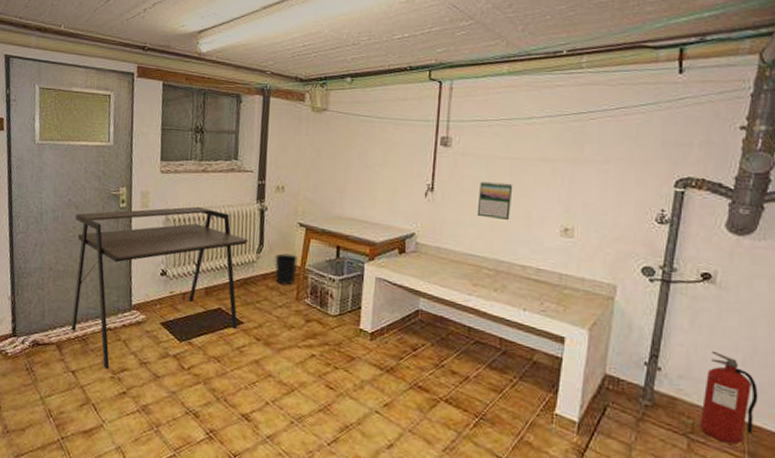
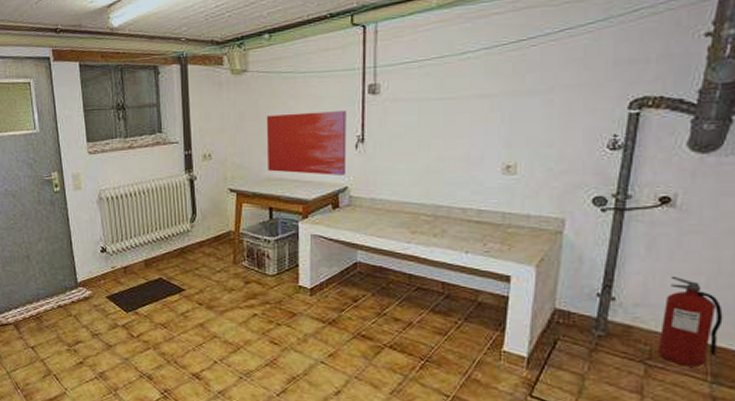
desk: present [70,206,249,370] -> none [14,183,181,343]
wastebasket: present [274,253,298,285] -> none [209,220,231,250]
wall art: none [339,155,419,221] -> present [266,111,347,175]
calendar: present [477,181,513,221] -> none [411,125,449,164]

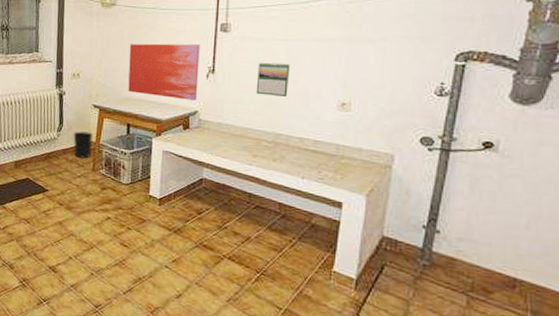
wastebasket: none [209,220,231,250] -> present [73,131,93,158]
calendar: none [411,125,449,164] -> present [256,62,291,98]
fire extinguisher: present [658,275,723,367] -> none [480,215,543,303]

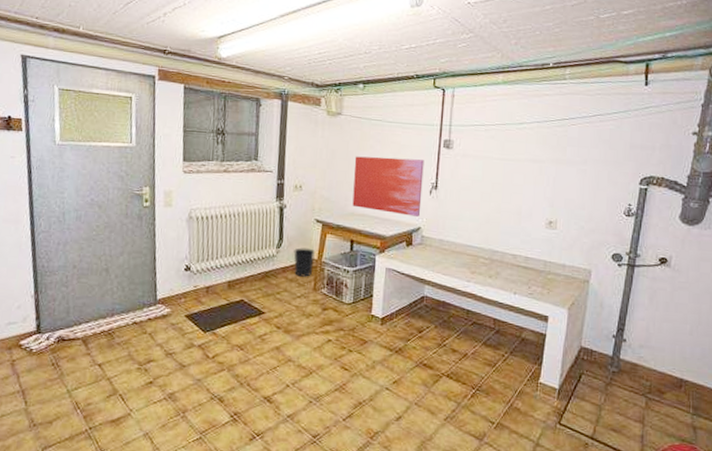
calendar: present [256,62,291,98] -> none [475,180,506,215]

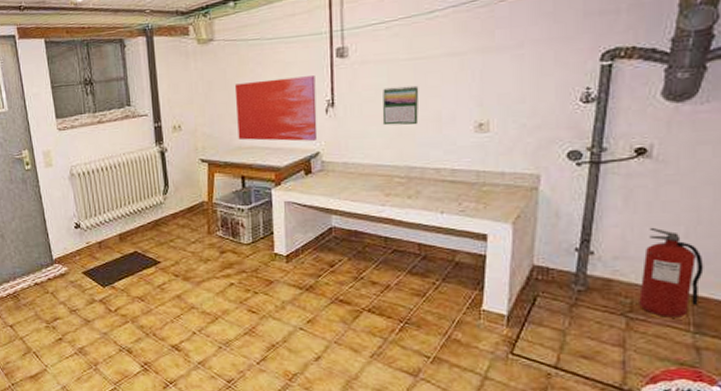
wastebasket: present [293,247,315,277] -> none [182,191,204,221]
calendar: none [475,180,506,215] -> present [382,85,419,126]
fire extinguisher: none [656,323,702,401] -> present [639,227,704,318]

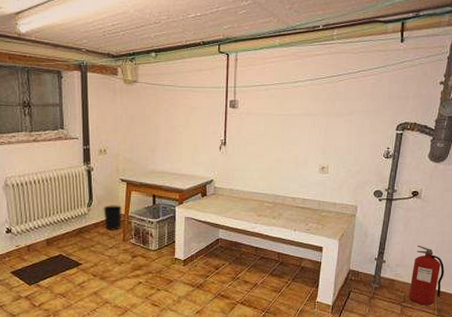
wastebasket: none [182,191,204,221] -> present [103,205,122,230]
wall art: present [234,76,318,141] -> none [151,119,213,170]
calendar: present [382,85,419,126] -> none [259,135,285,164]

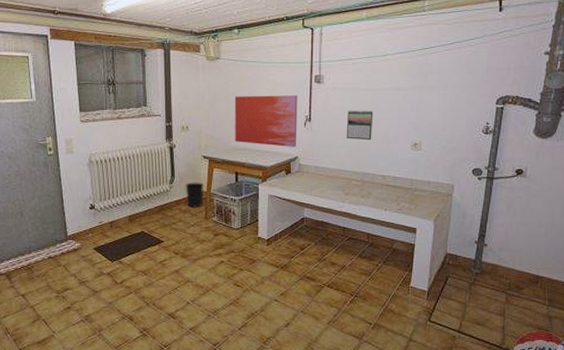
wall art: none [151,119,213,170] -> present [234,95,298,147]
calendar: none [259,135,285,164] -> present [346,110,374,141]
fire extinguisher: present [409,245,445,306] -> none [515,227,555,295]

